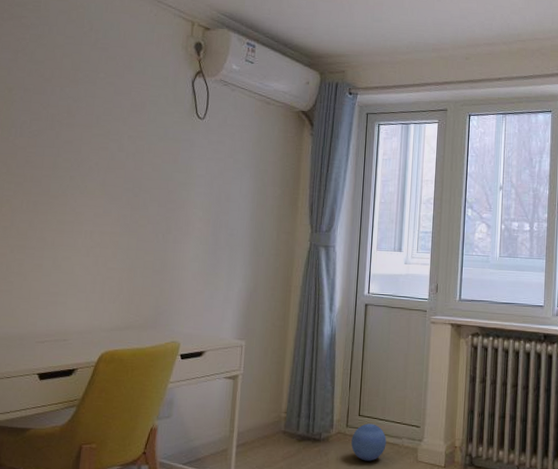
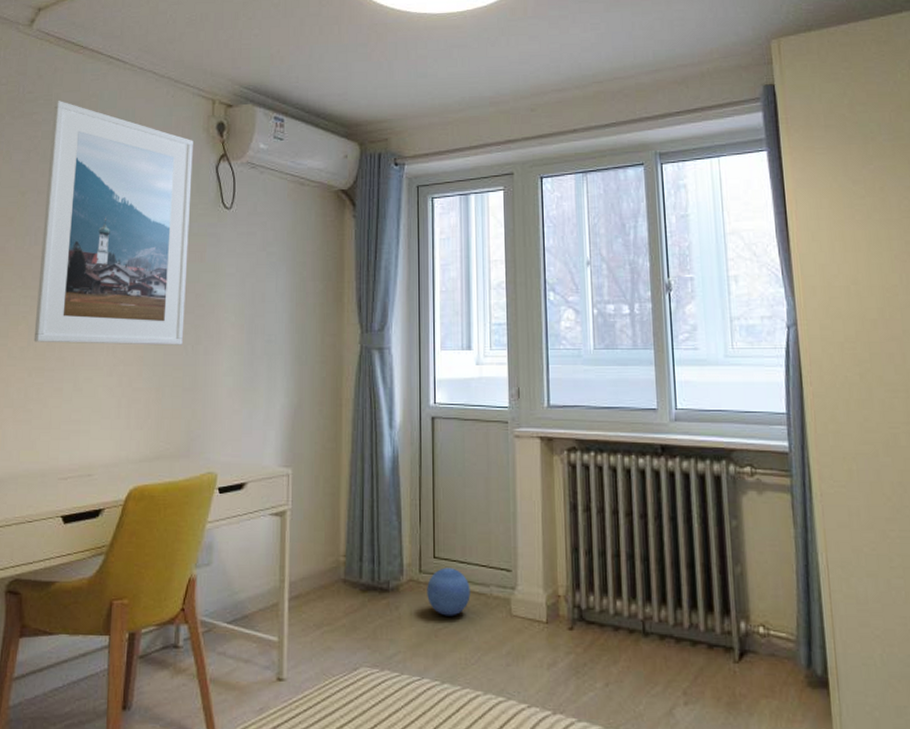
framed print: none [16,8,173,234] -> present [33,101,193,345]

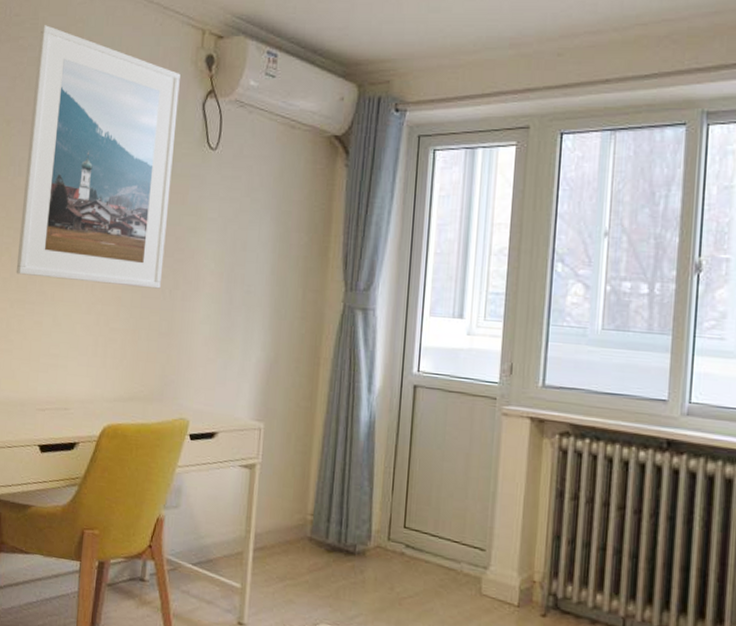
ball: present [427,567,470,617] -> none [394,538,440,588]

